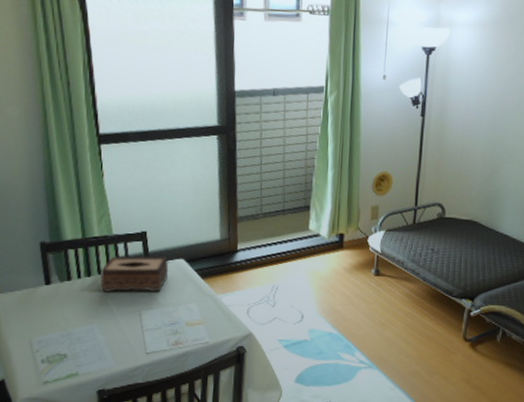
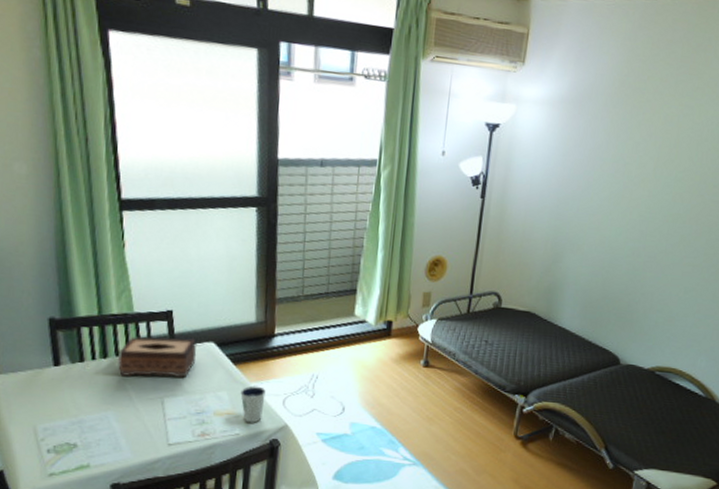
dixie cup: none [209,297,231,332] -> present [240,385,266,423]

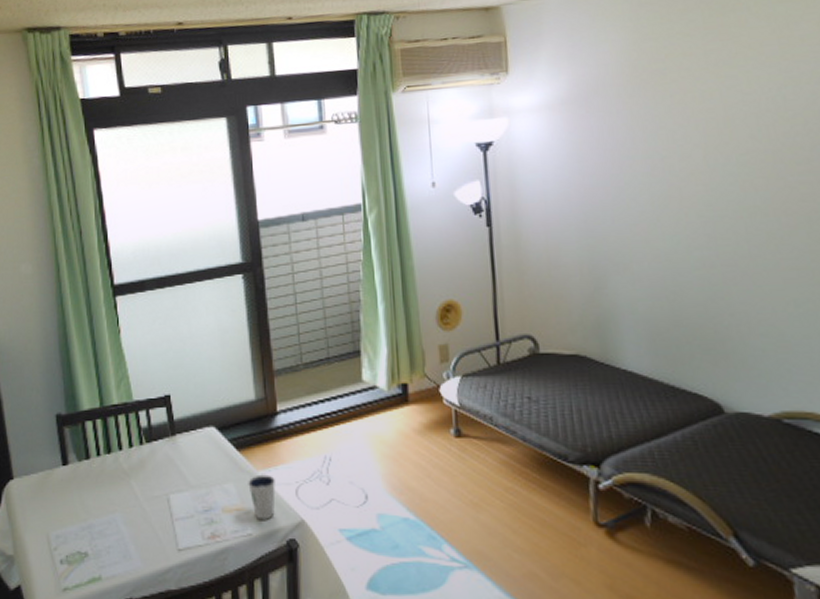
tissue box: present [118,337,197,378] -> none [122,424,198,472]

